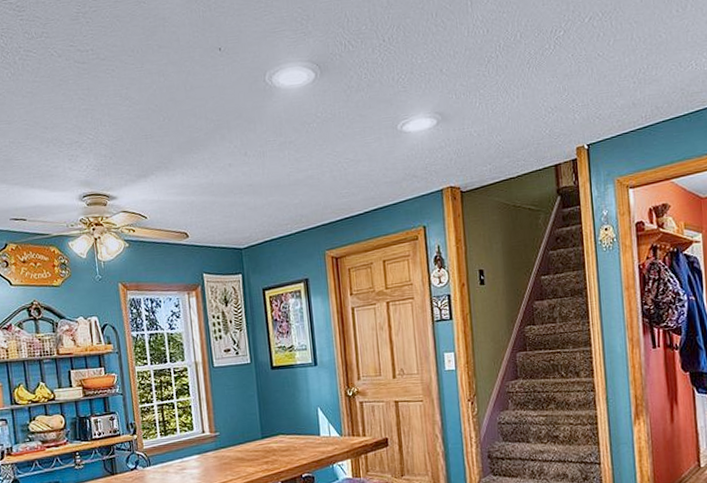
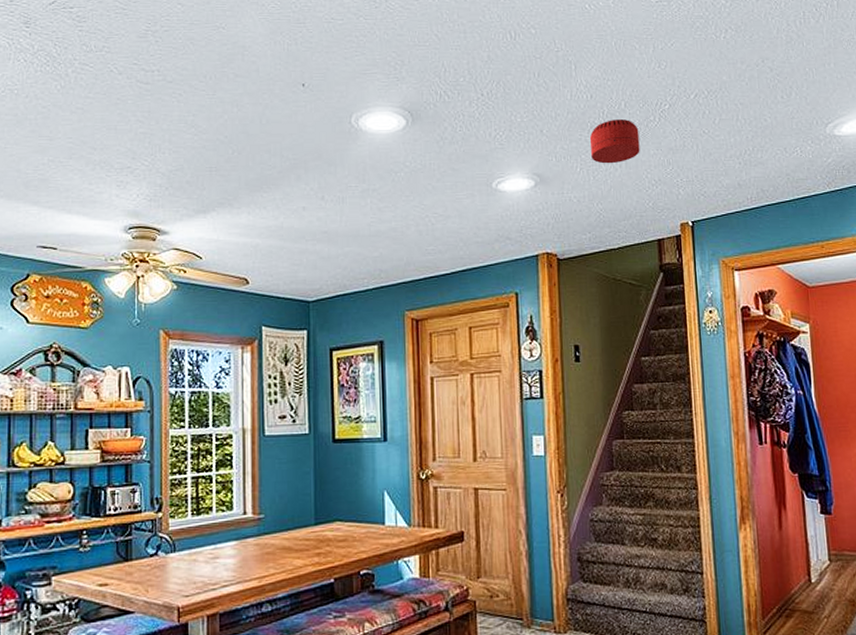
smoke detector: none [488,50,536,97] -> present [590,119,640,164]

